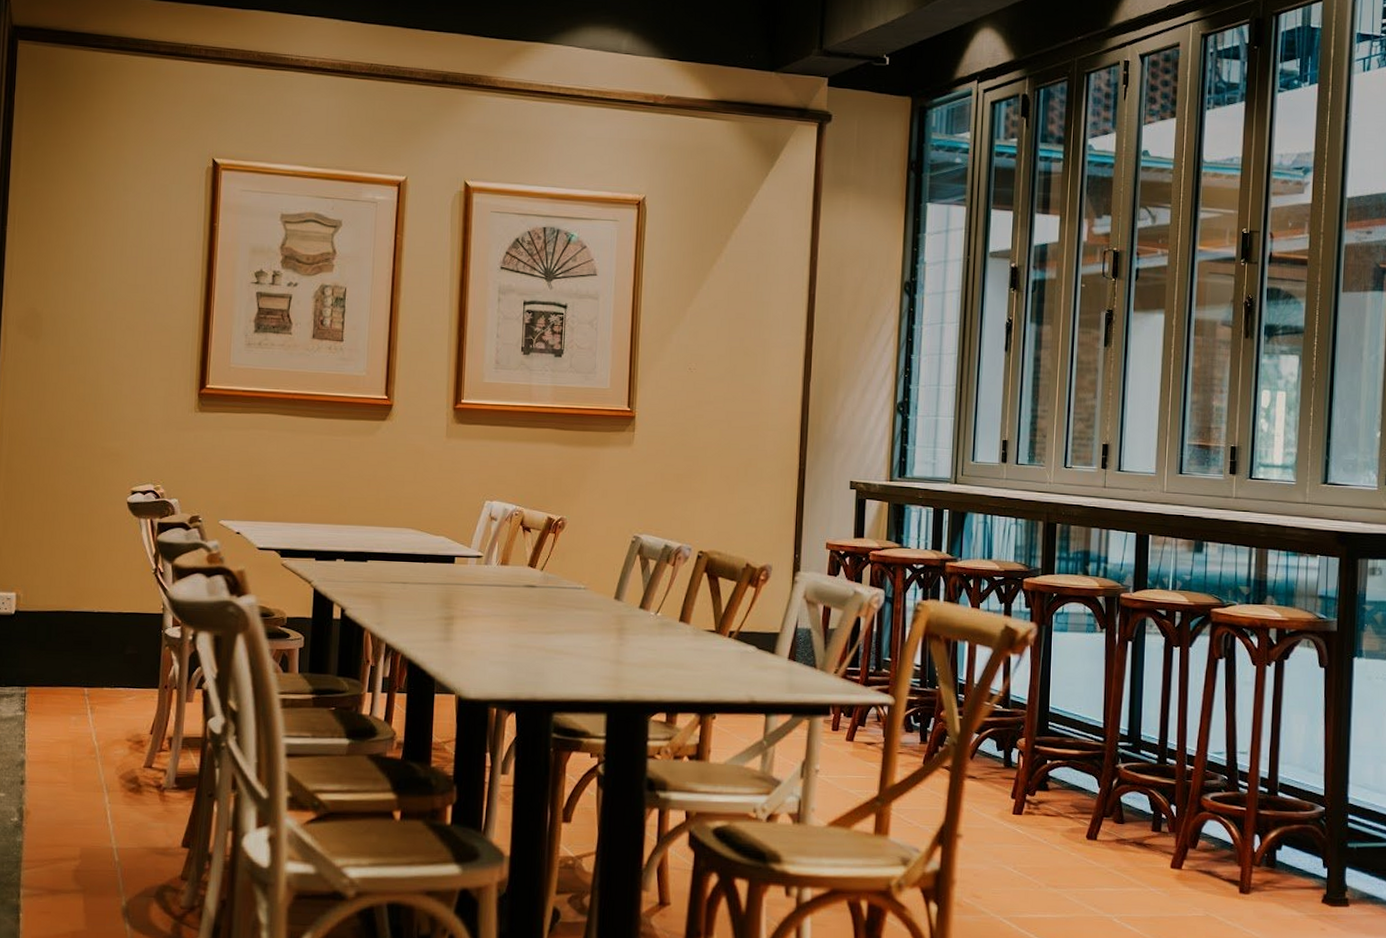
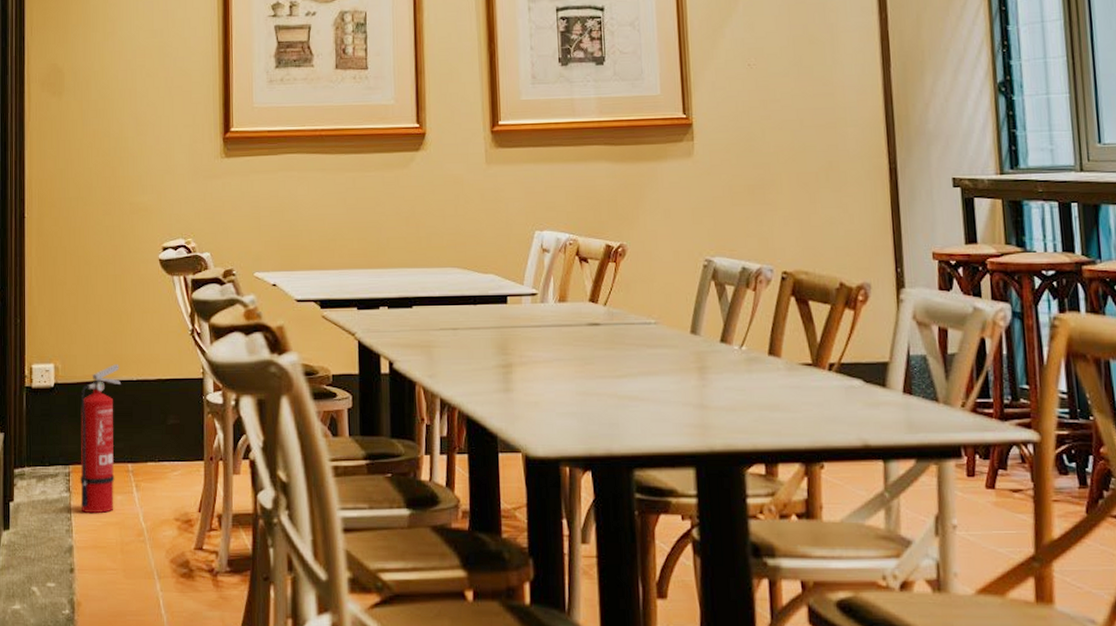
fire extinguisher: none [35,596,83,731] -> present [80,364,122,513]

